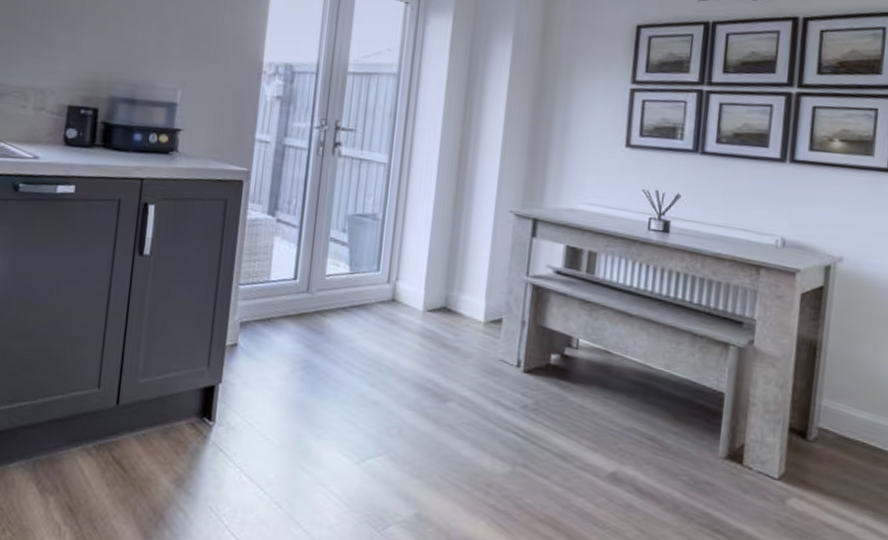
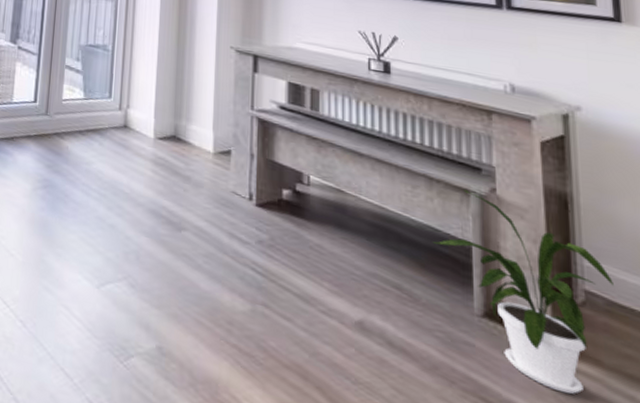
house plant: none [689,343,844,519] -> present [433,190,614,394]

